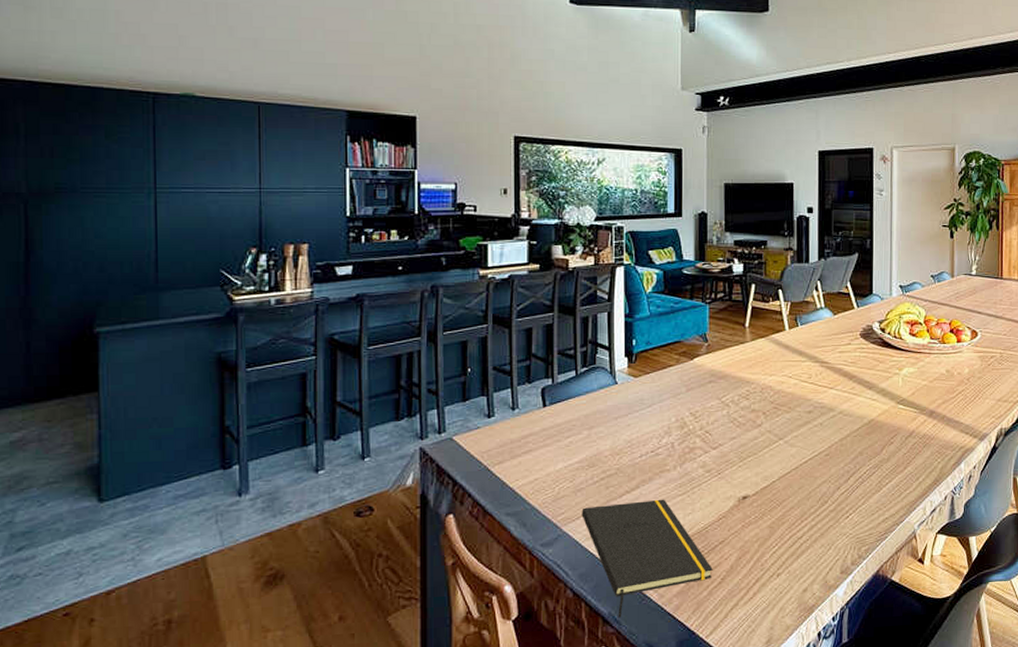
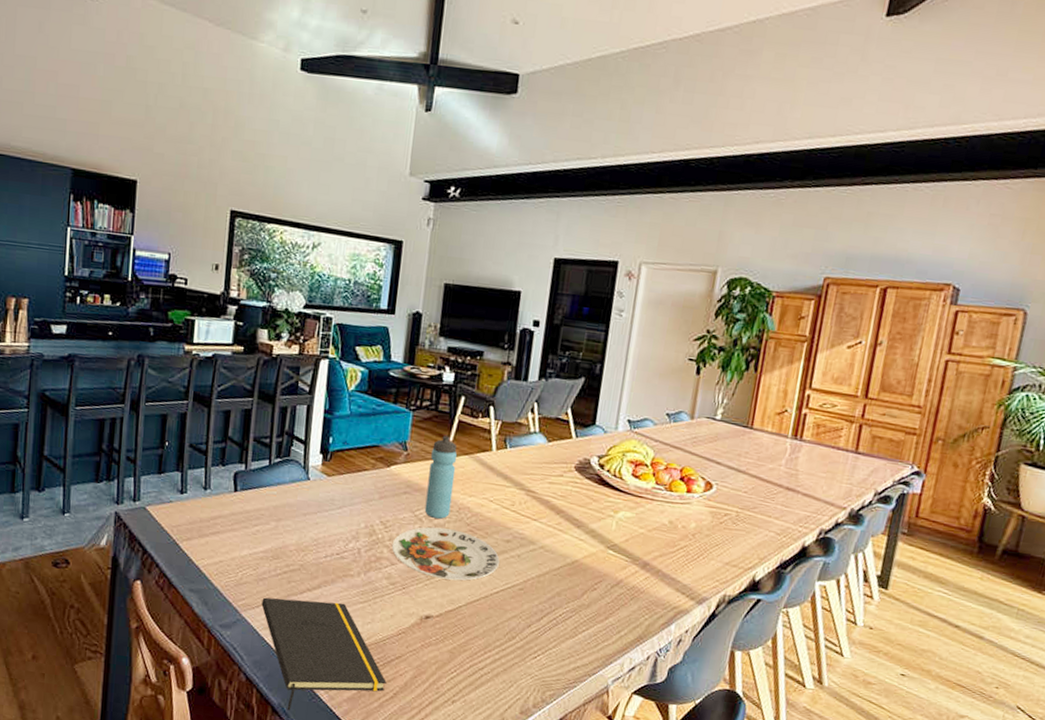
plate: none [703,409,804,458] -> present [391,527,500,581]
water bottle: none [730,322,755,401] -> present [424,435,457,519]

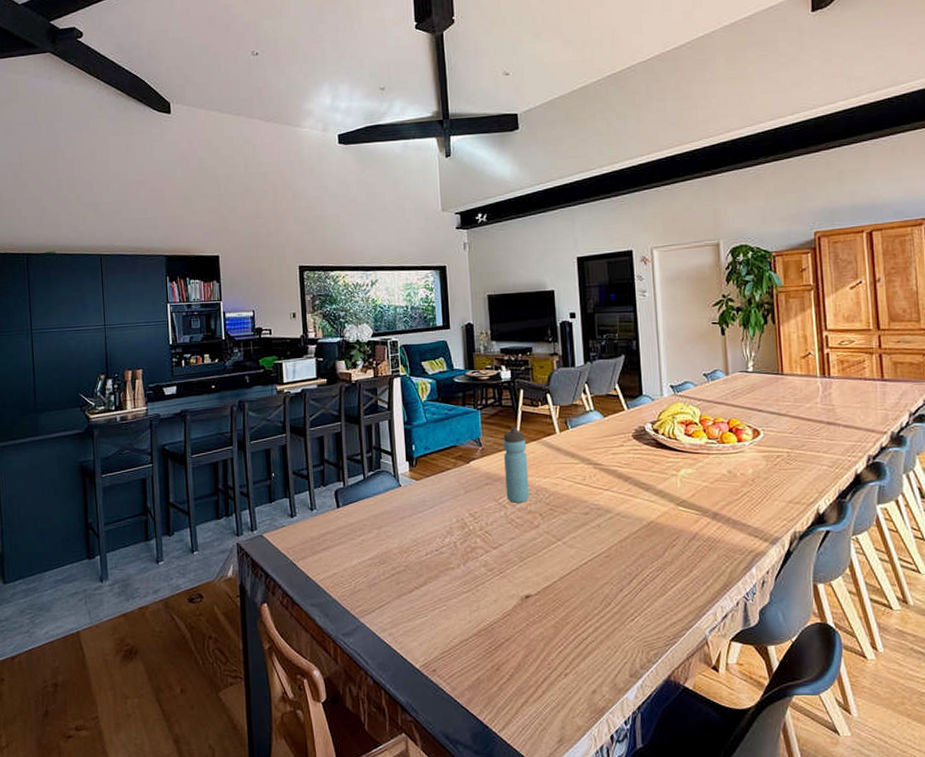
notepad: present [261,597,386,711] -> none [376,595,501,707]
plate: present [391,527,500,581] -> none [483,511,582,558]

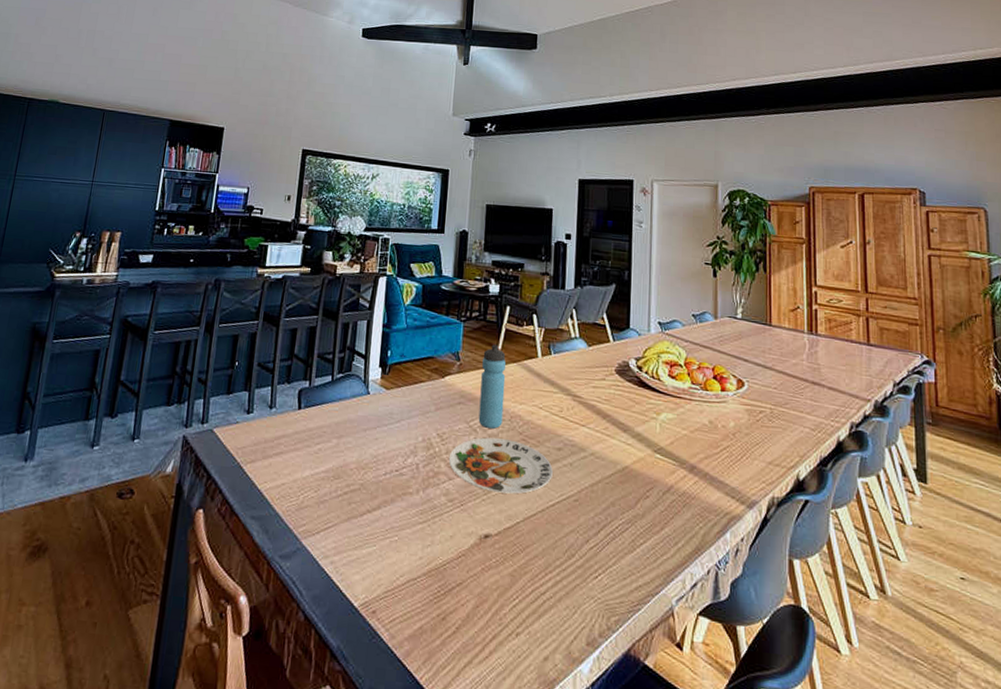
plate: none [483,511,582,558] -> present [448,437,553,494]

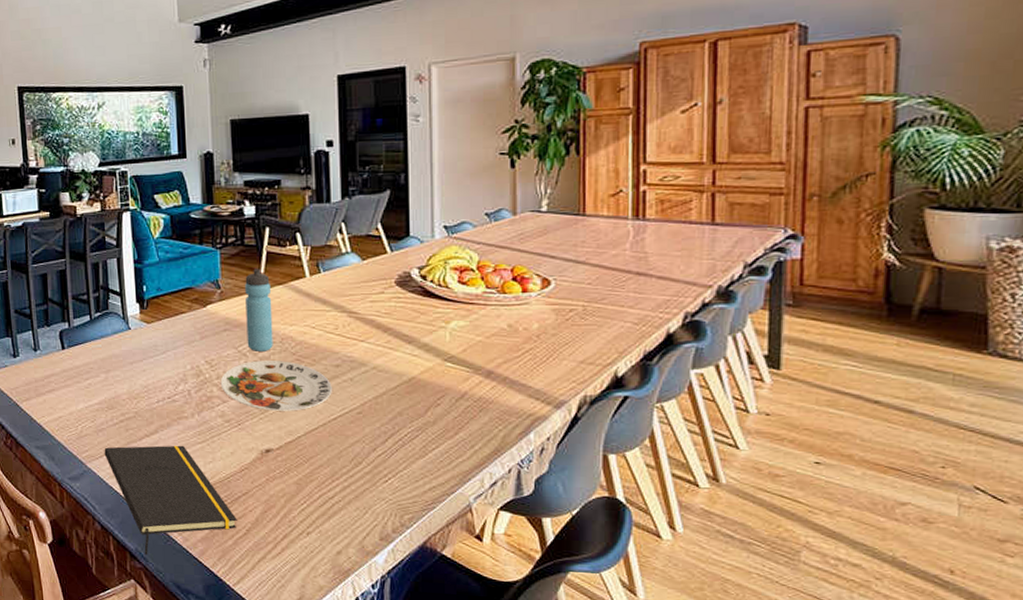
notepad: none [322,522,448,655] -> present [104,445,237,555]

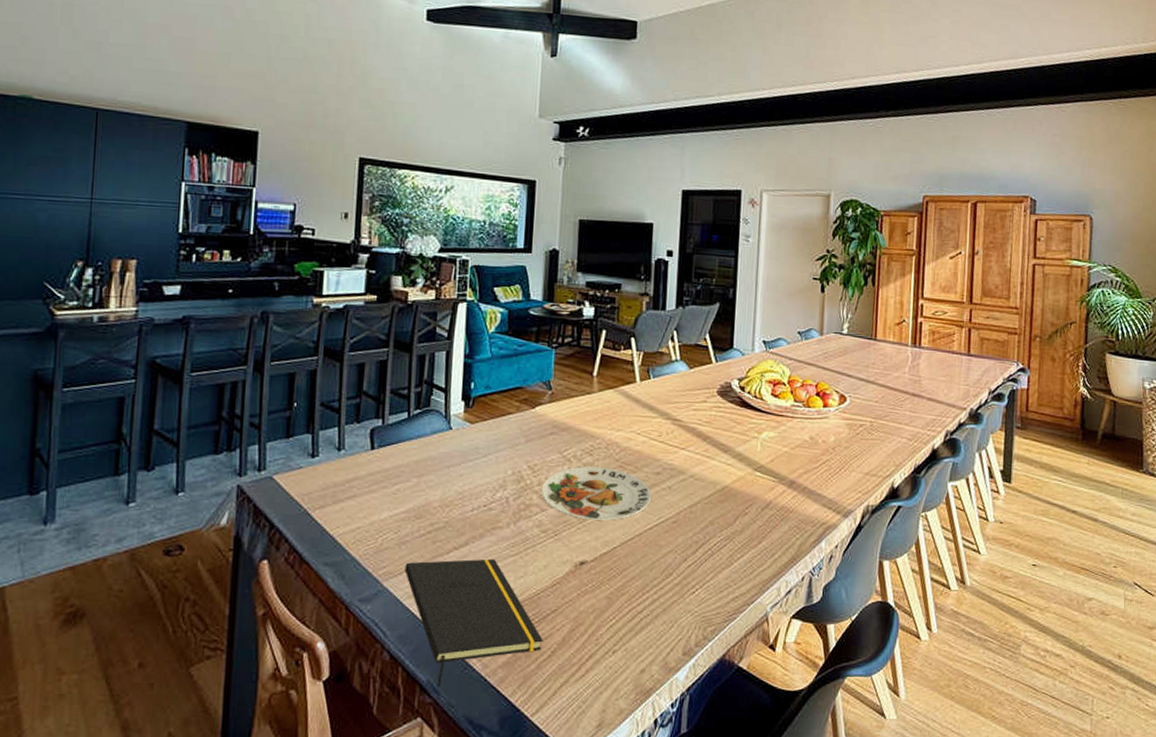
water bottle: present [245,269,273,351] -> none [572,371,602,457]

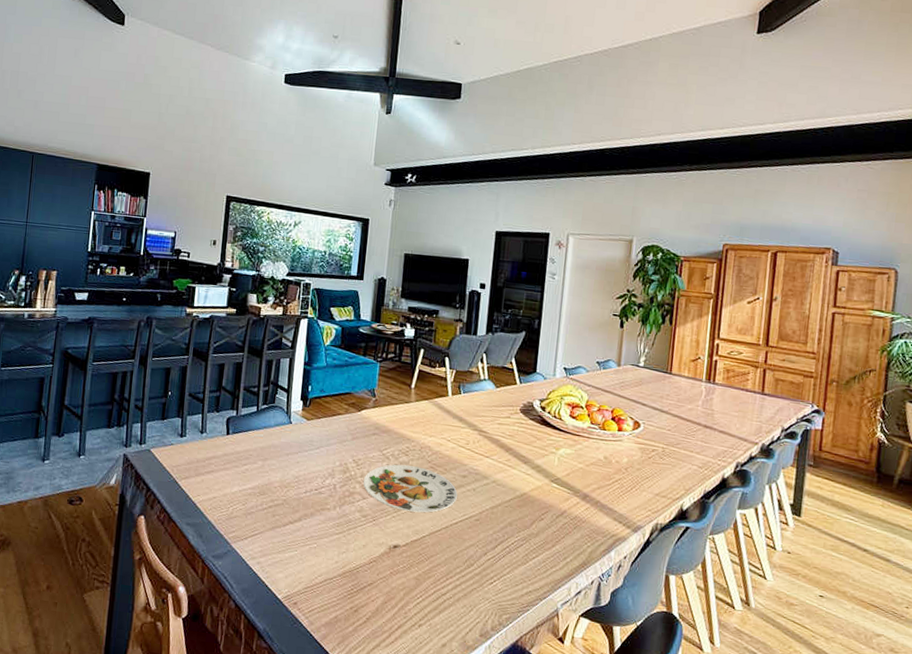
notepad: present [404,558,543,687] -> none [249,530,360,636]

